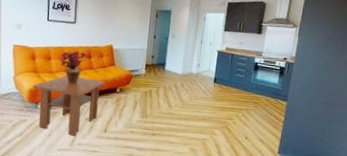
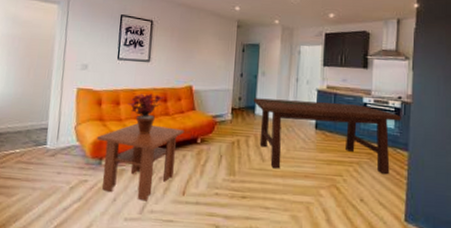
dining table: none [163,56,285,119] -> present [253,98,401,175]

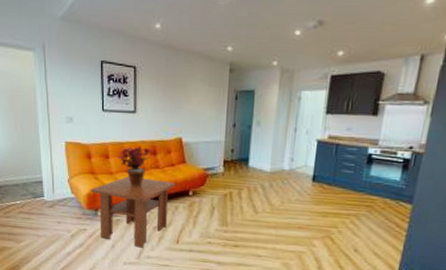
dining table: present [253,98,401,175] -> none [246,150,410,227]

